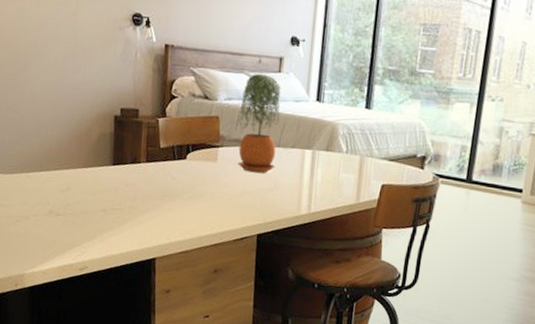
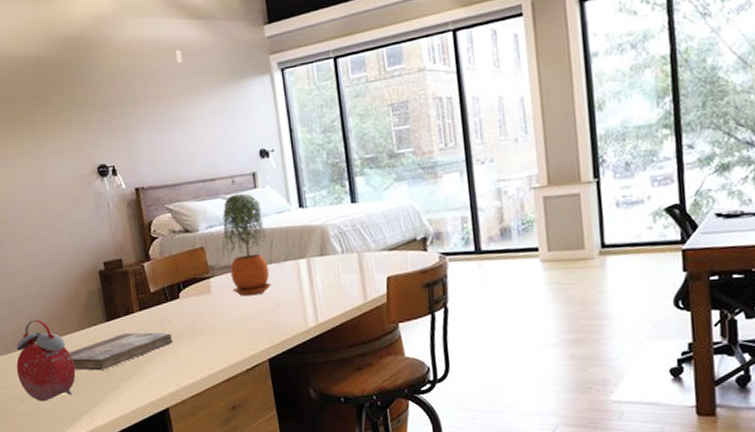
alarm clock: none [17,147,75,227] -> present [16,319,76,402]
book: none [70,180,172,210] -> present [68,332,172,371]

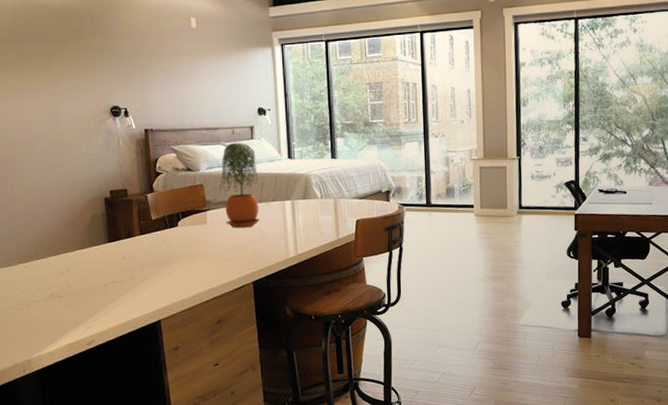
alarm clock: present [16,319,76,402] -> none [15,237,75,311]
book: present [68,332,172,371] -> none [69,253,168,285]

